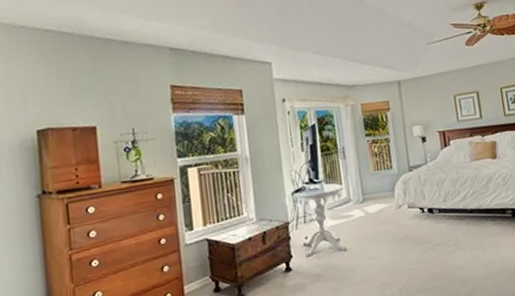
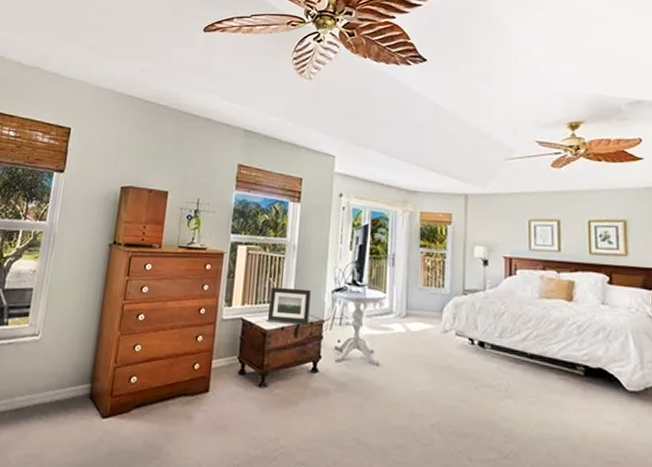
picture frame: none [231,196,275,236] -> present [267,286,311,325]

